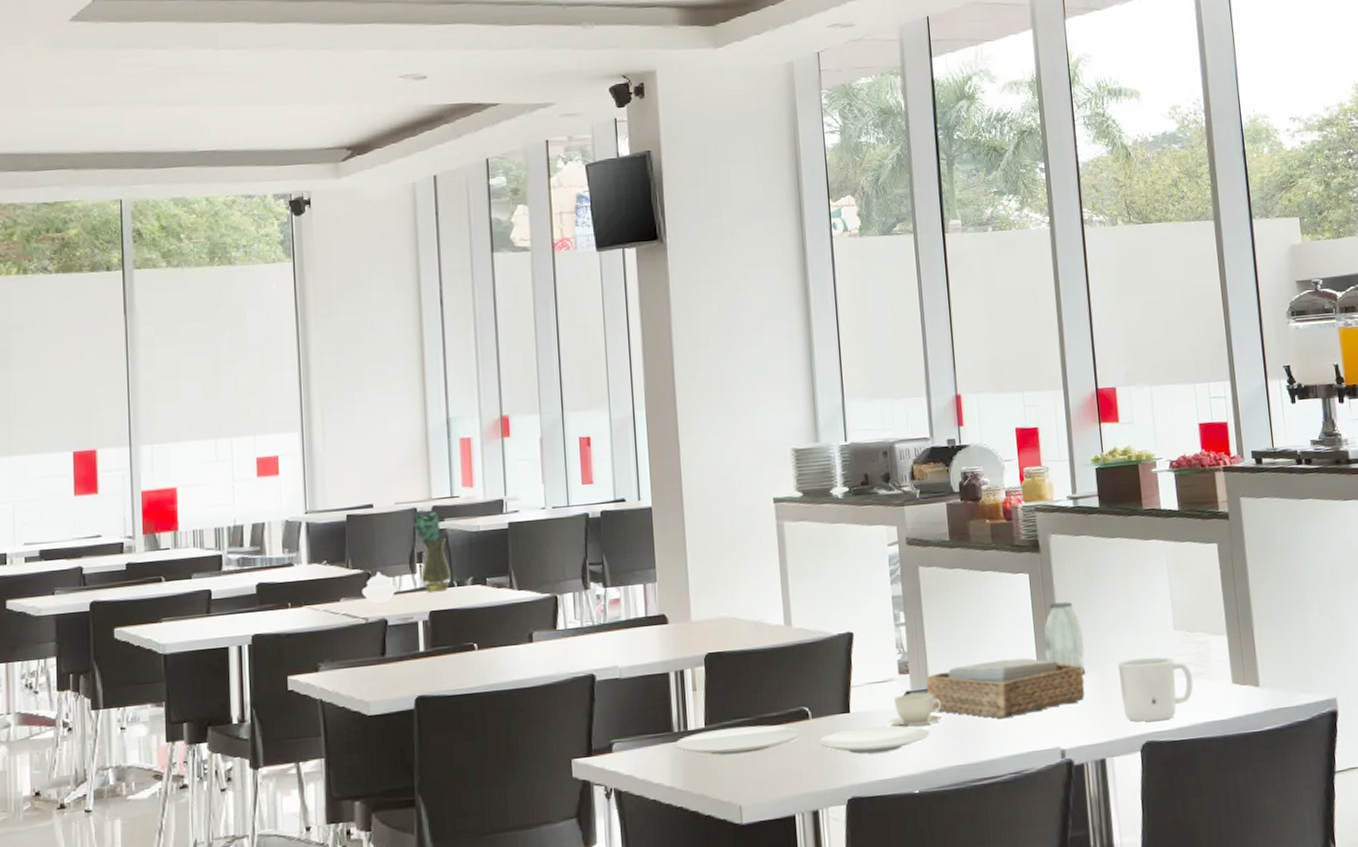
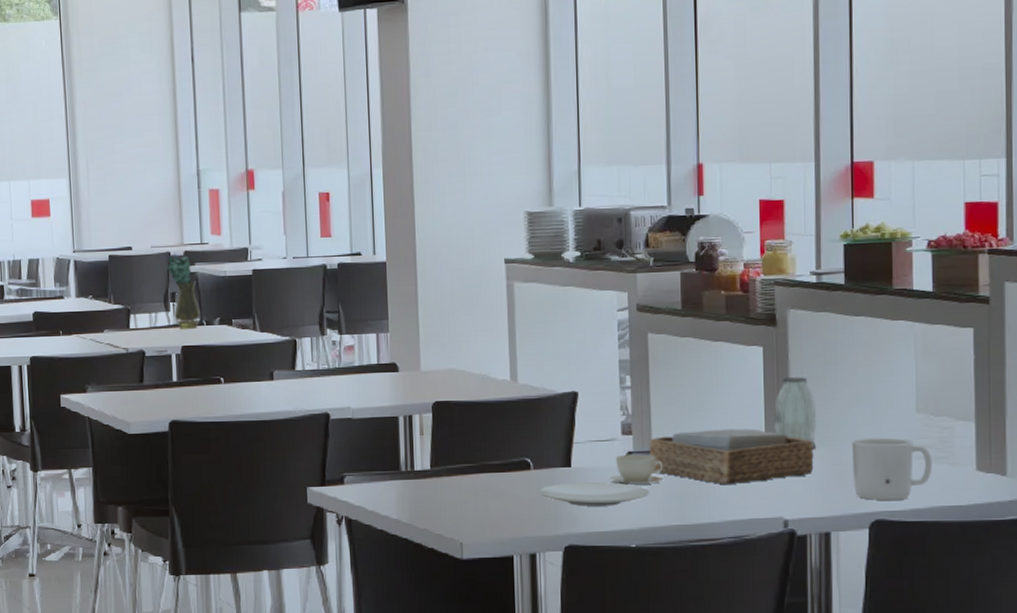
sugar bowl: present [361,571,396,604] -> none [122,308,153,336]
plate: present [675,725,802,755] -> none [402,471,523,496]

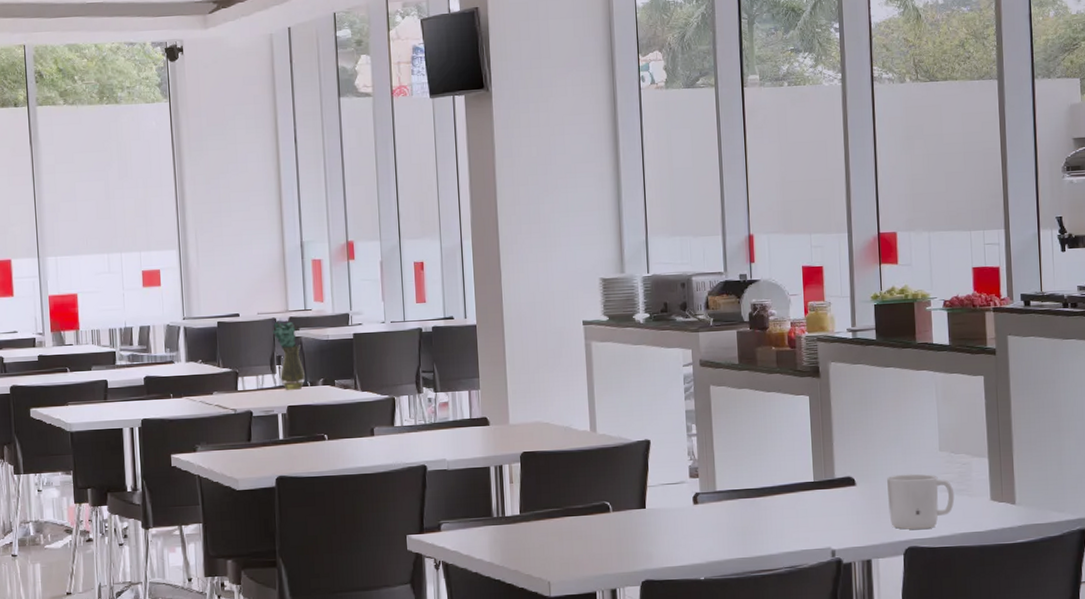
plate: present [539,481,650,507] -> none [618,521,716,544]
teacup: present [610,454,664,483] -> none [680,494,727,522]
napkin holder: present [649,428,814,485] -> none [713,469,856,521]
vase: present [774,377,816,450] -> none [820,422,857,487]

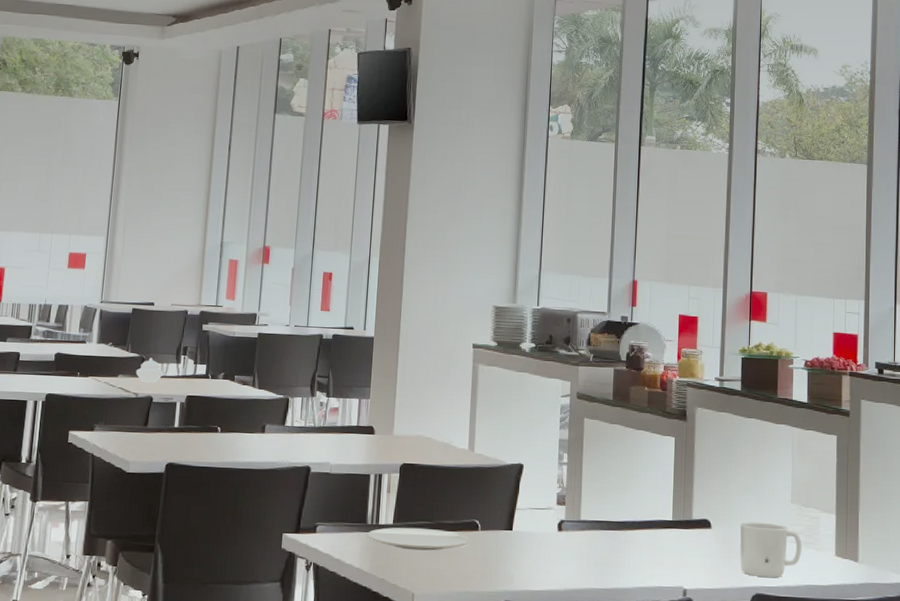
sugar bowl: none [231,371,260,398] -> present [136,357,163,383]
vase: present [272,318,306,391] -> none [182,311,208,382]
plate: none [494,515,603,539] -> present [367,527,471,551]

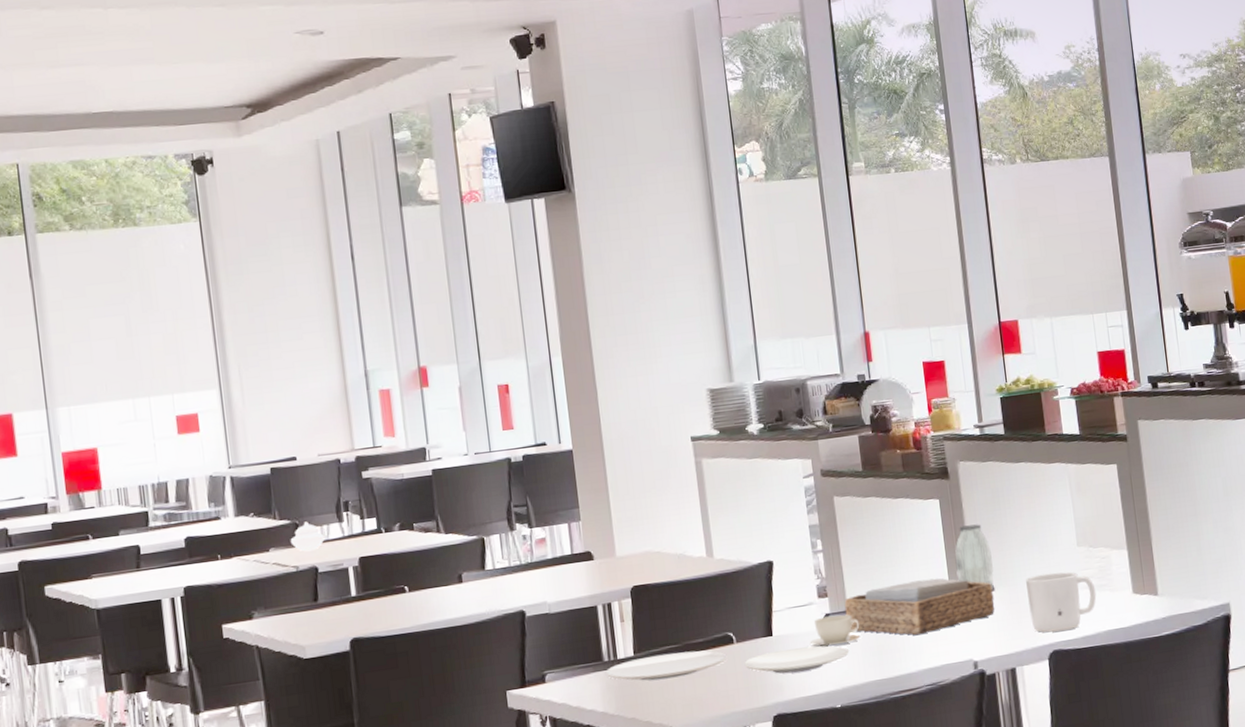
plate: none [484,544,576,568] -> present [744,645,850,674]
teacup: none [544,522,589,549] -> present [810,614,861,646]
napkin holder: none [578,505,710,556] -> present [844,578,995,636]
vase: none [680,465,714,529] -> present [955,524,994,592]

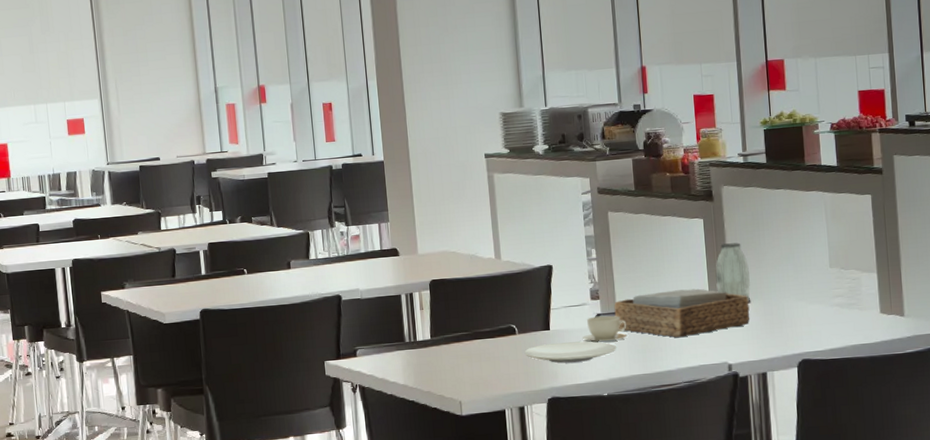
sugar bowl: present [290,521,325,552] -> none [154,211,181,236]
plate: present [605,650,727,681] -> none [406,338,510,361]
mug: present [1026,572,1097,633] -> none [780,289,846,343]

